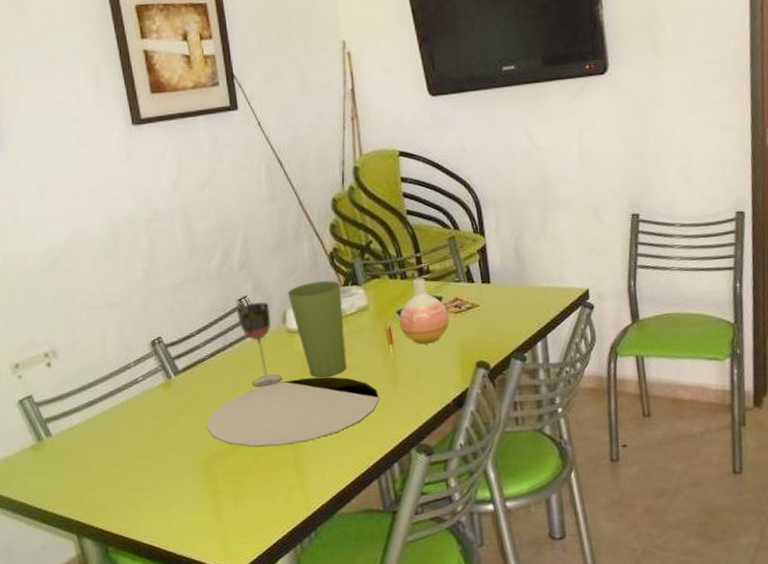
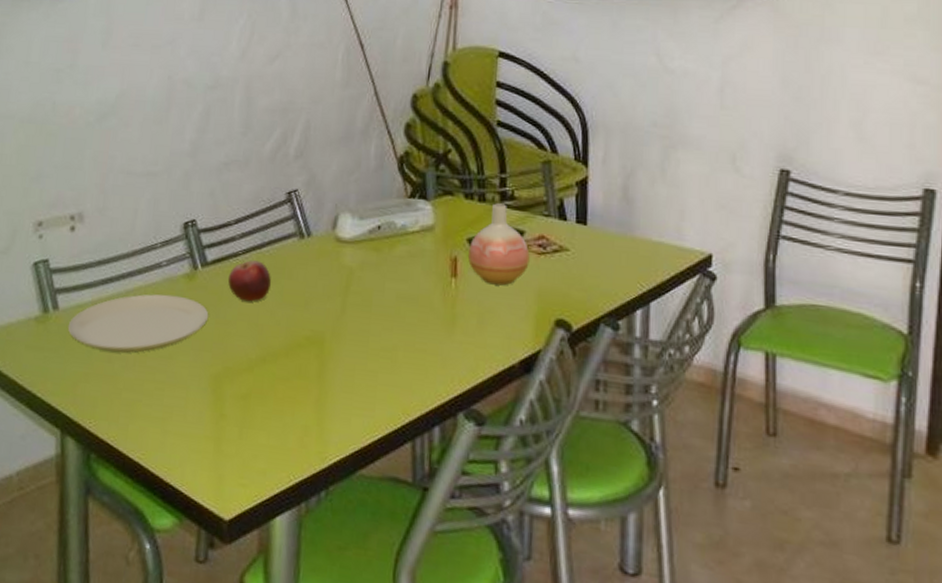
plate: none [63,403,189,463] -> present [67,294,209,353]
fruit: none [199,361,238,397] -> present [227,260,271,302]
placemat: present [206,376,380,447] -> none [224,297,430,377]
wineglass: present [236,302,283,387] -> none [282,199,321,300]
cup: present [287,280,347,378] -> none [343,186,407,303]

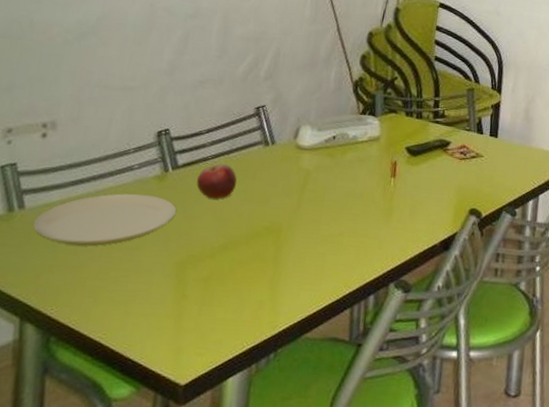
vase: present [468,203,530,286] -> none [405,120,454,184]

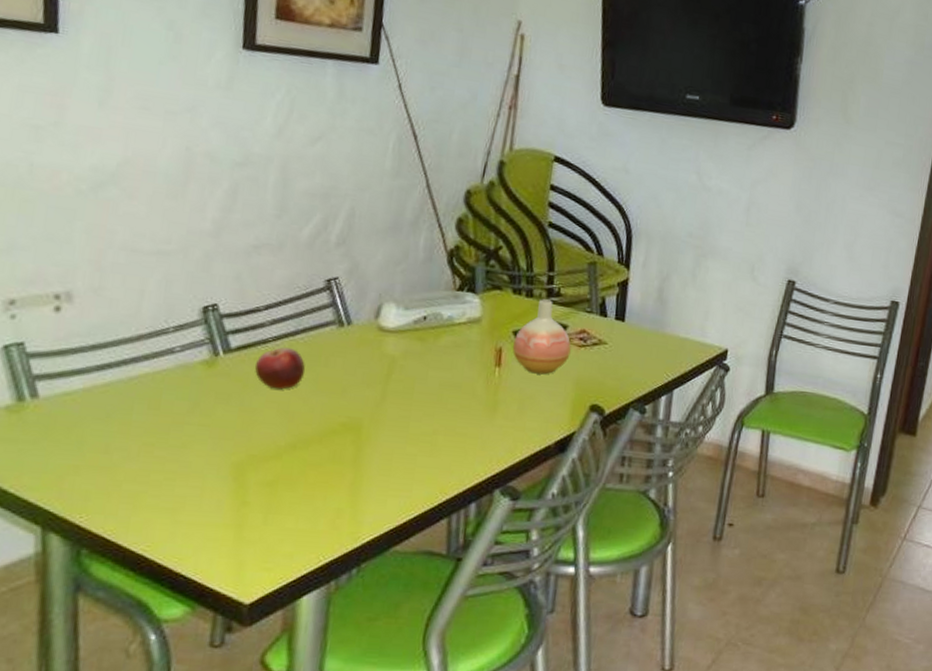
plate: present [33,193,177,246] -> none [51,381,232,443]
vase: none [405,120,454,184] -> present [513,299,571,375]

